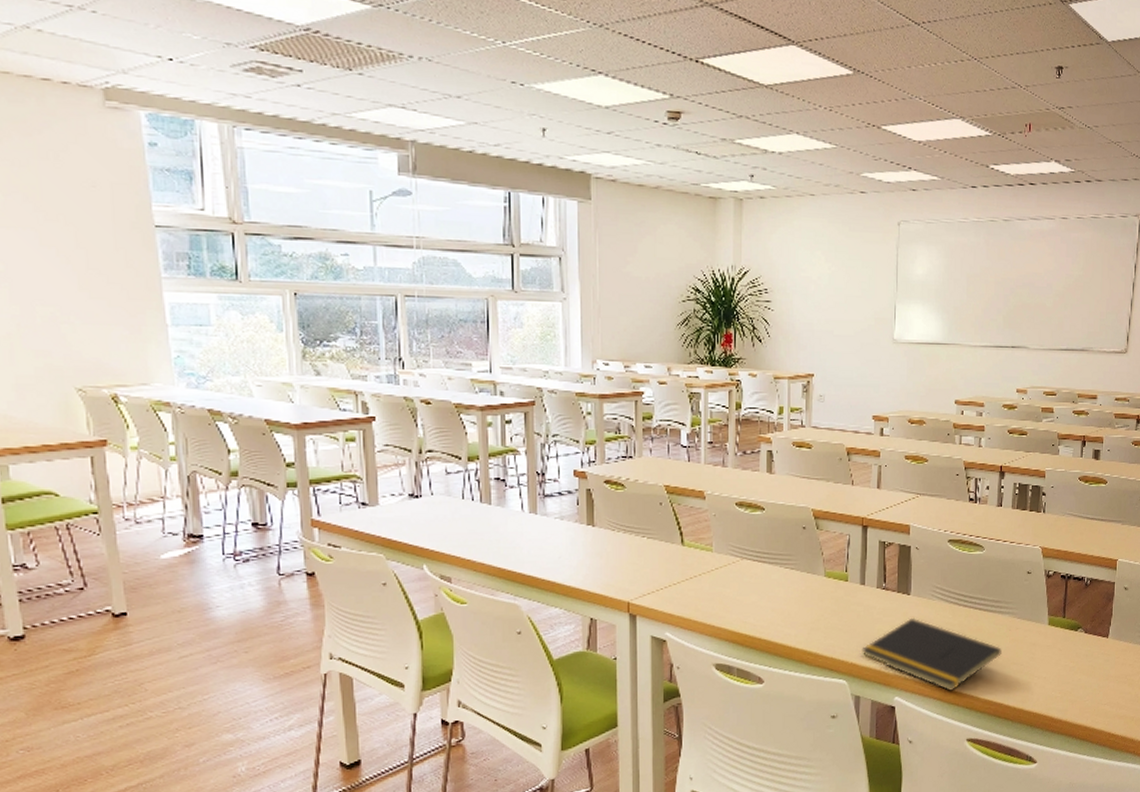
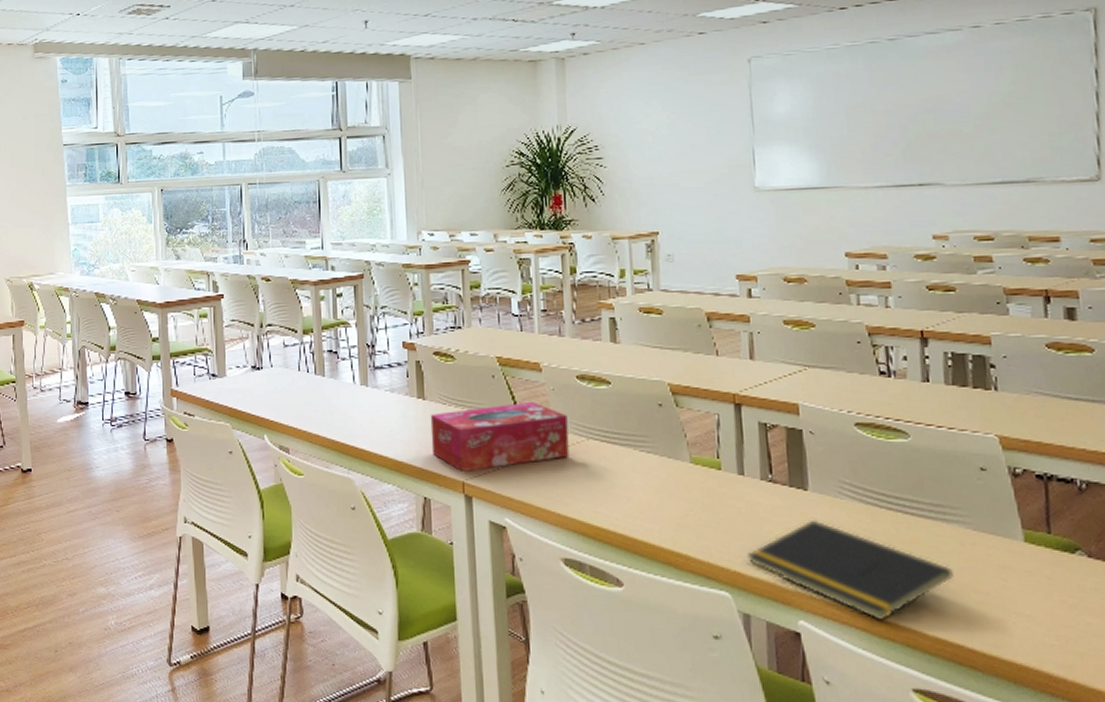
tissue box: none [599,526,726,592] -> present [430,401,570,471]

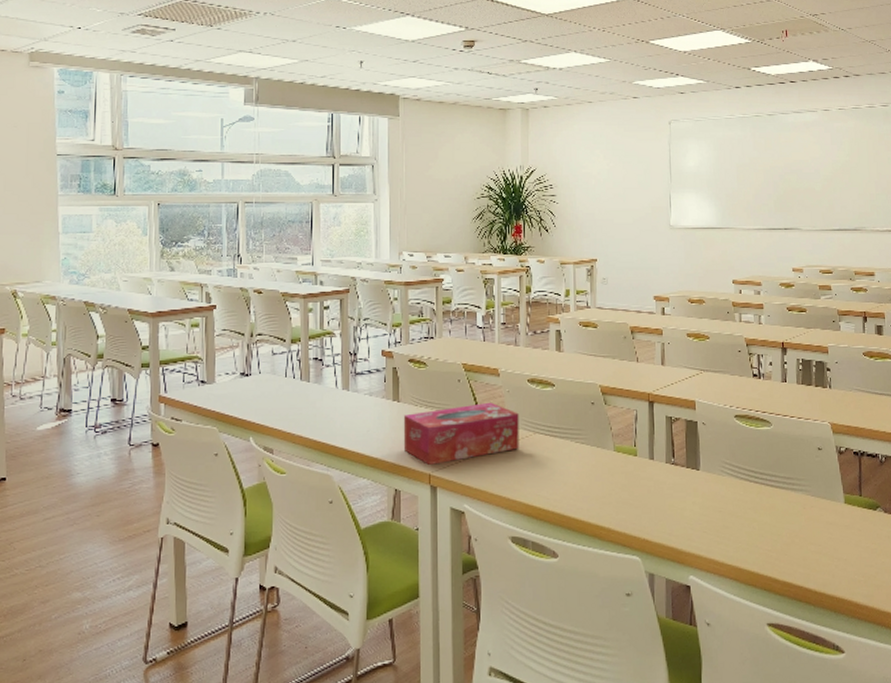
notepad: present [747,519,953,620] -> none [653,493,797,571]

